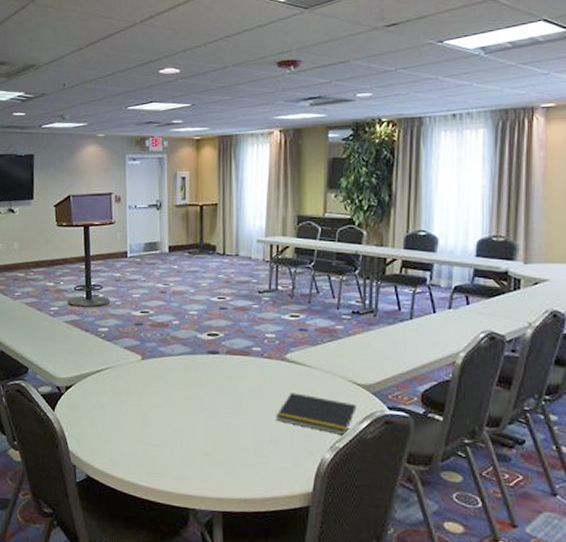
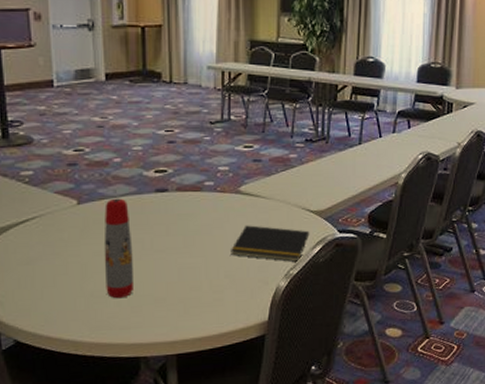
water bottle: none [161,356,187,450] -> present [103,198,135,299]

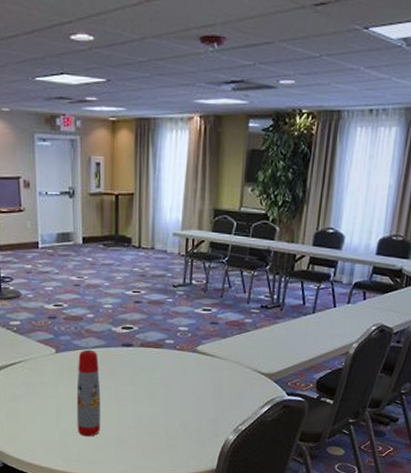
notepad: present [231,225,310,262] -> none [186,382,260,419]

